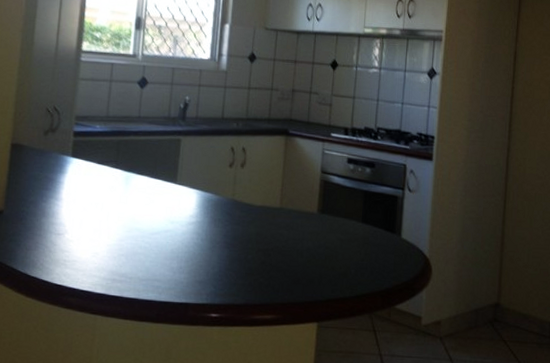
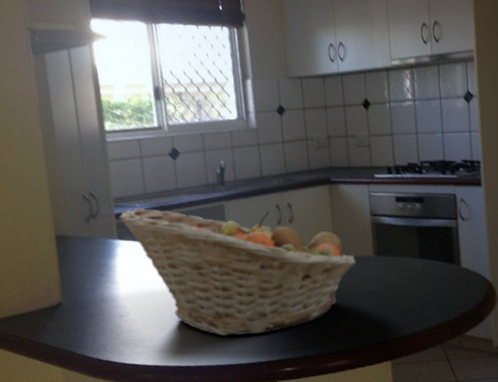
fruit basket: none [76,129,299,275] -> present [118,208,356,337]

